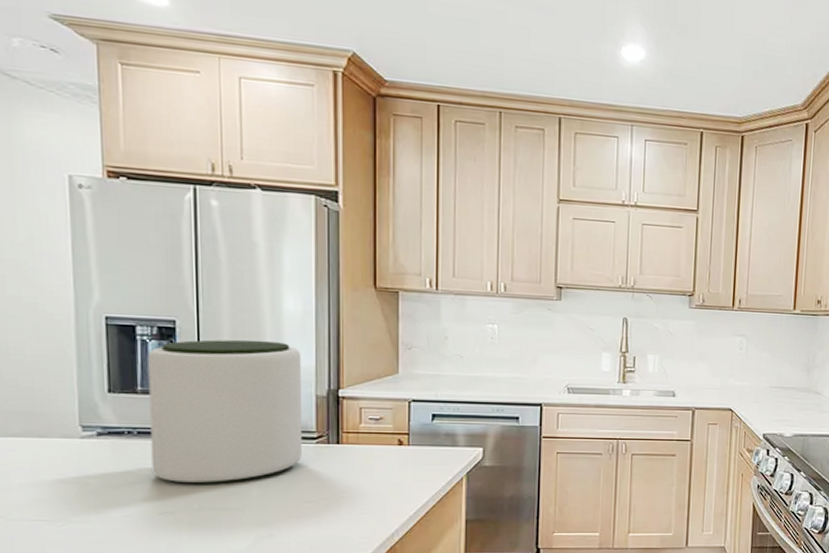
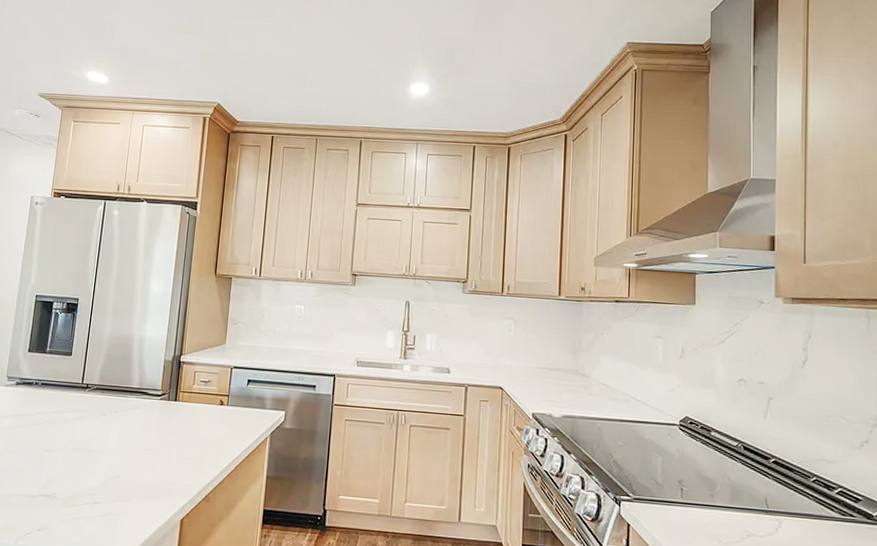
plant pot: present [148,339,302,485] -> none [46,313,158,430]

